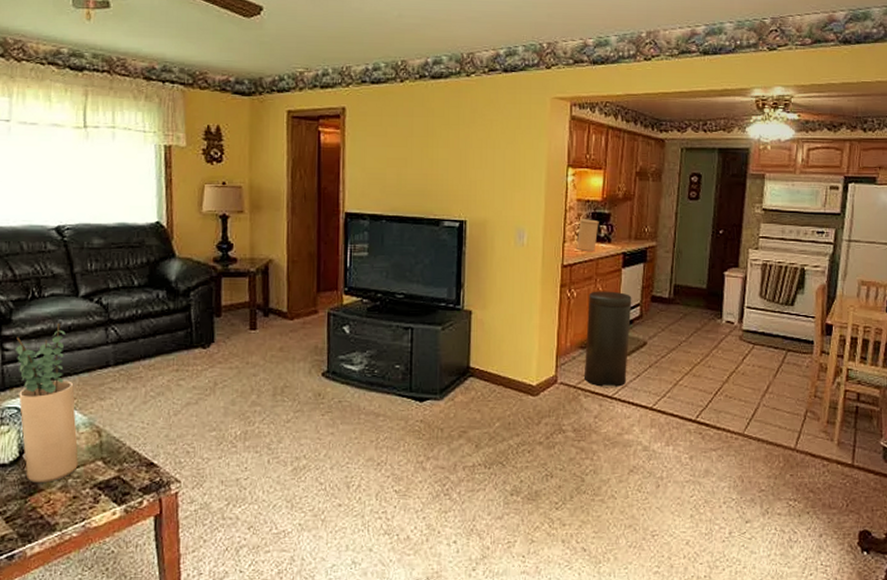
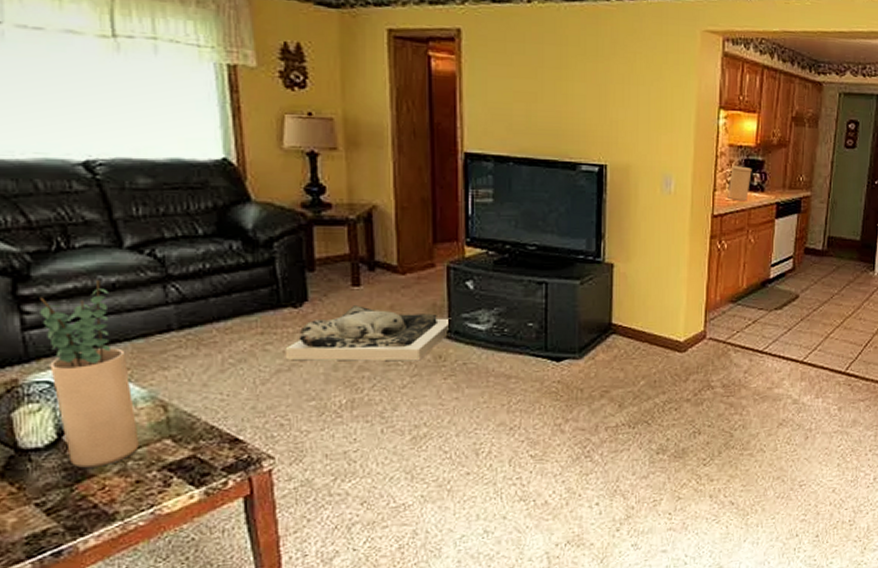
dog bed: none [194,347,330,398] -> present [285,305,452,361]
pedal bin: present [583,291,632,388] -> none [733,242,785,343]

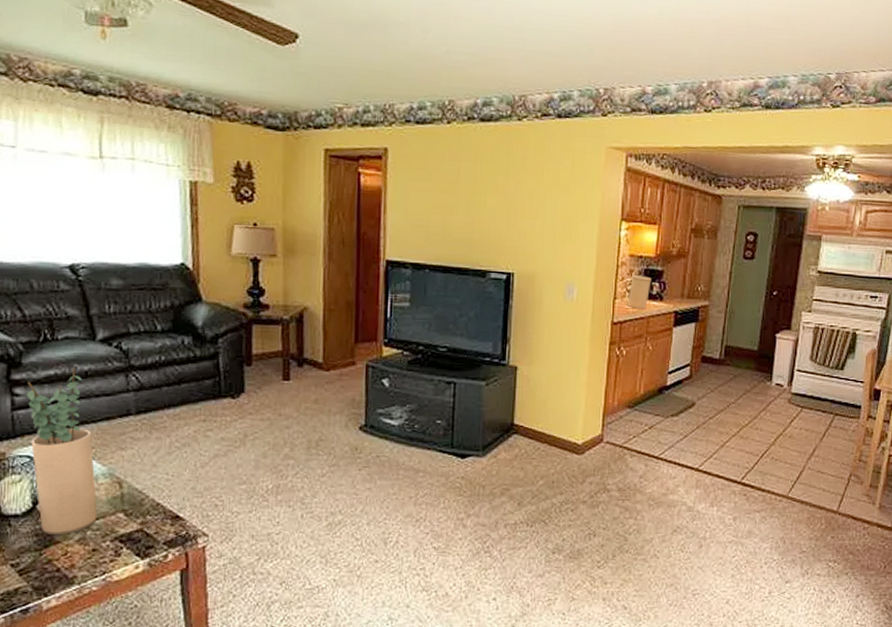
dog bed: present [285,305,452,361] -> none [222,398,368,452]

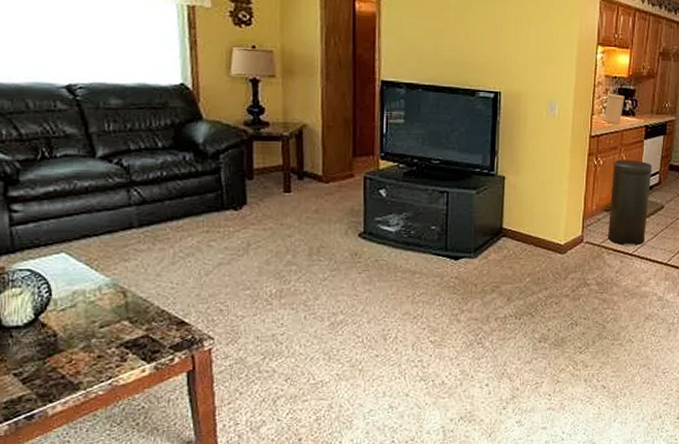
vase: present [27,368,98,536] -> none [25,185,102,345]
pedal bin: none [630,349,682,449] -> present [607,160,652,247]

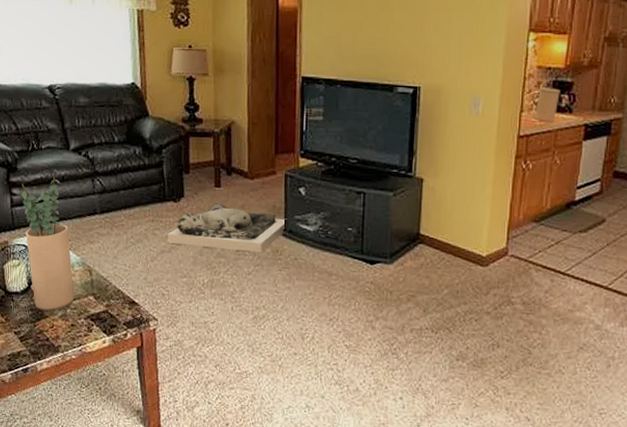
vase: none [25,185,102,345] -> present [21,173,74,312]
dog bed: none [226,209,367,258] -> present [167,203,287,253]
pedal bin: present [607,160,652,247] -> none [535,163,592,265]

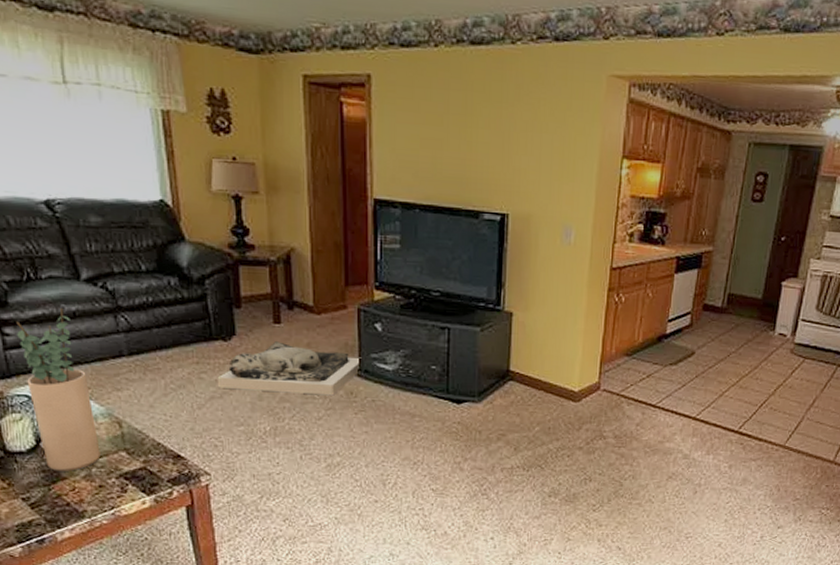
canister: present [534,87,560,123] -> none [627,218,653,255]

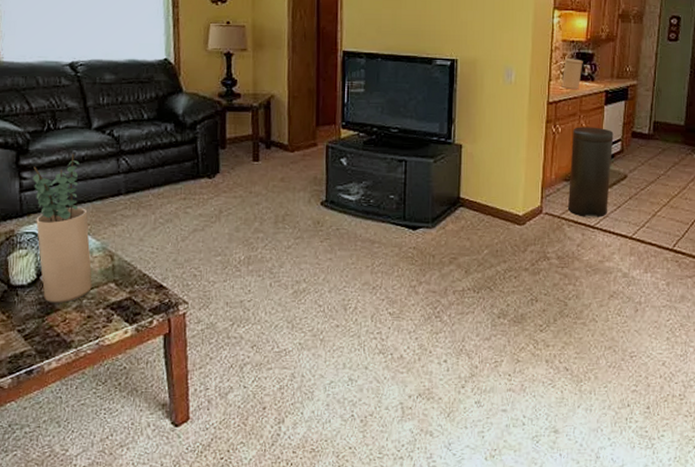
dog bed: present [217,341,362,396] -> none [200,177,329,226]
canister: none [627,218,653,255] -> present [561,58,583,90]
pedal bin: none [627,296,683,397] -> present [567,127,614,219]

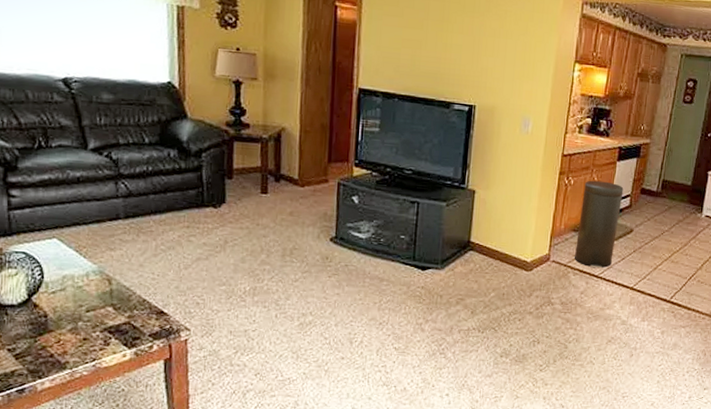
vase: present [33,154,92,304] -> none [22,174,89,325]
canister: present [561,58,583,90] -> none [577,113,600,145]

